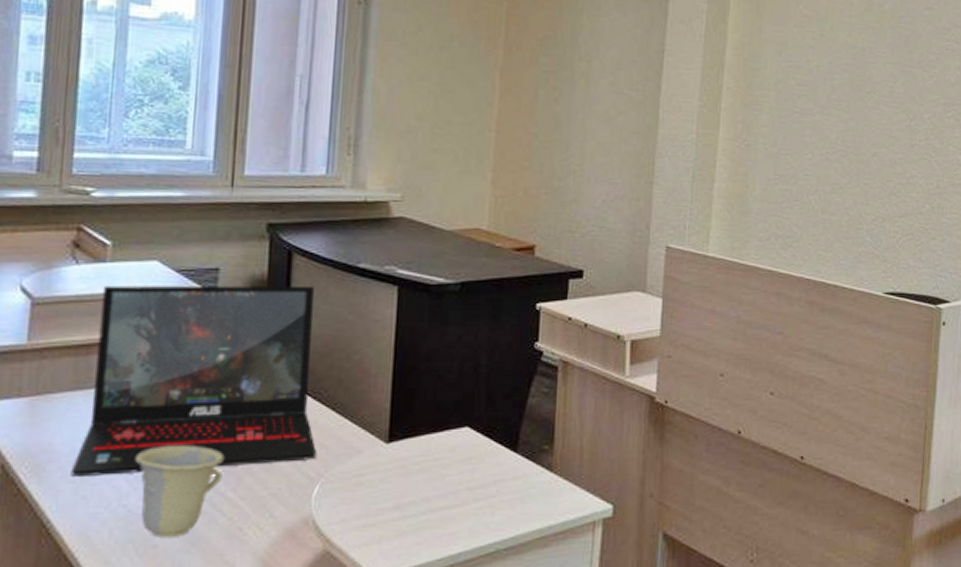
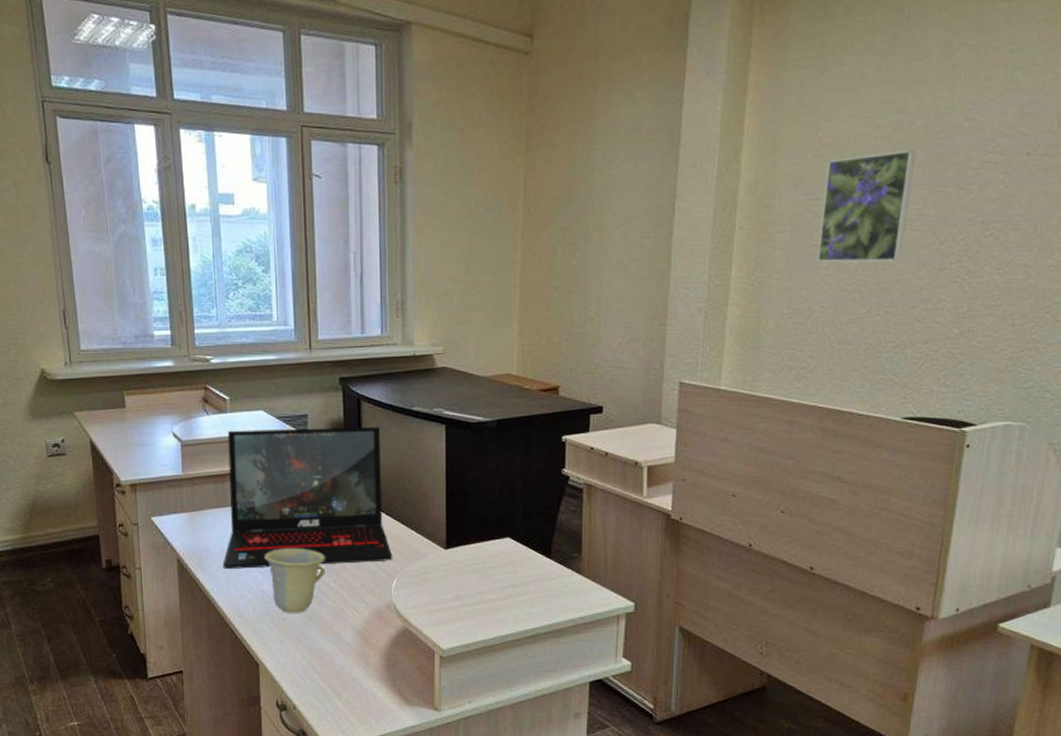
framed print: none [800,30,885,134] -> present [817,150,915,263]

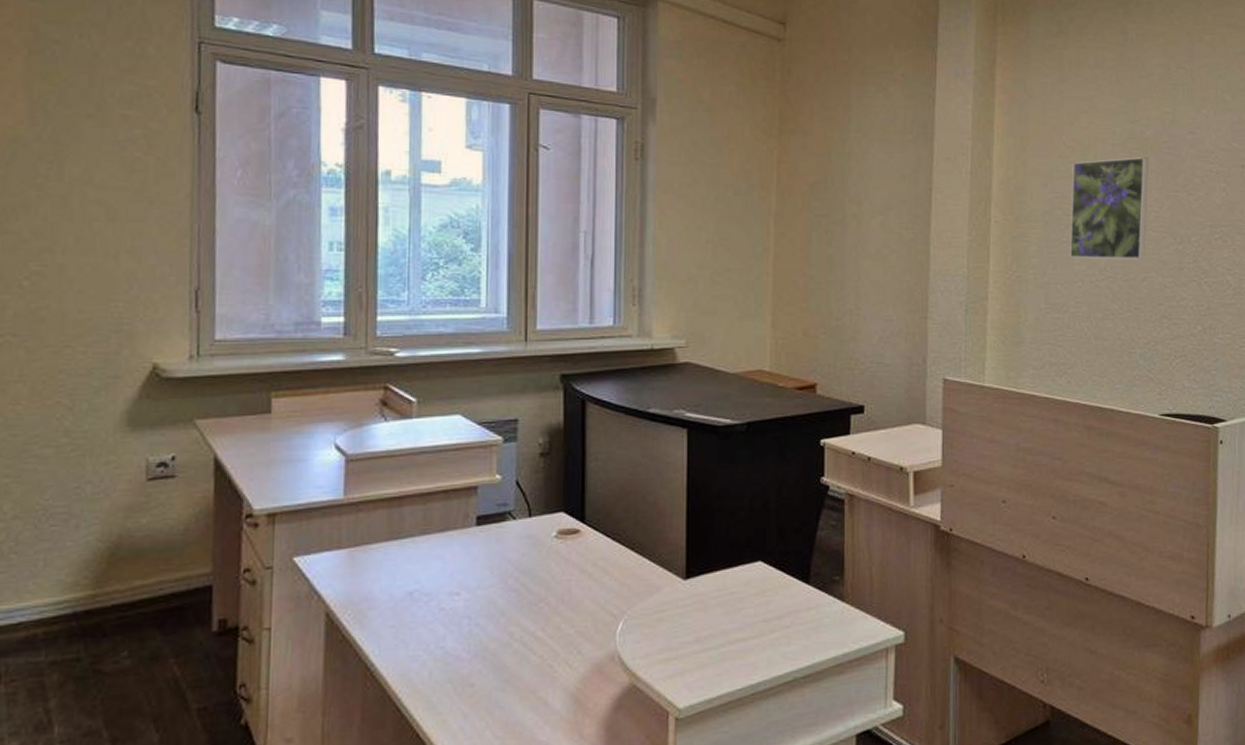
laptop: present [222,426,393,569] -> none [390,432,619,622]
cup: present [264,549,325,613] -> none [449,588,531,677]

